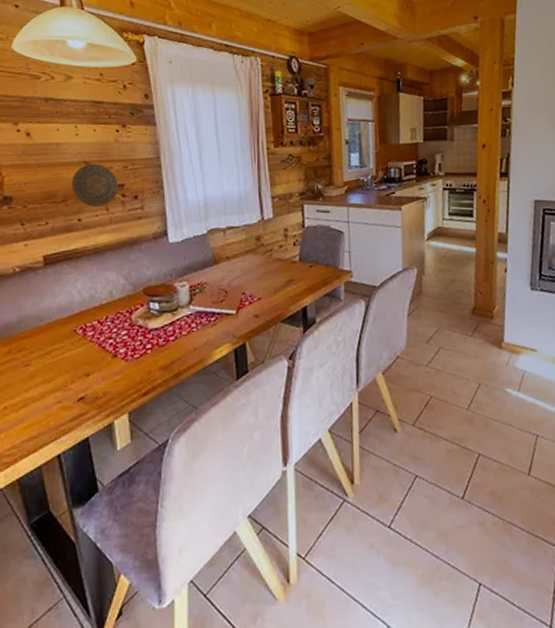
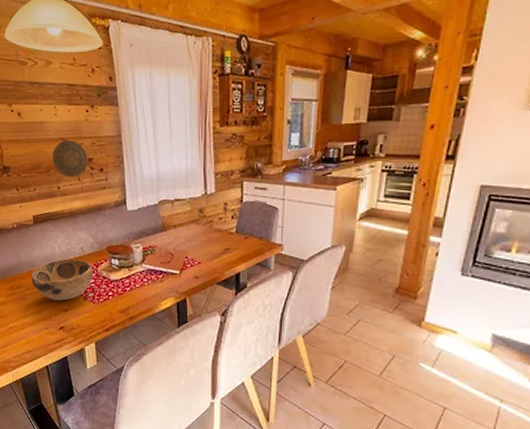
decorative bowl: none [38,307,126,363] -> present [31,260,93,301]

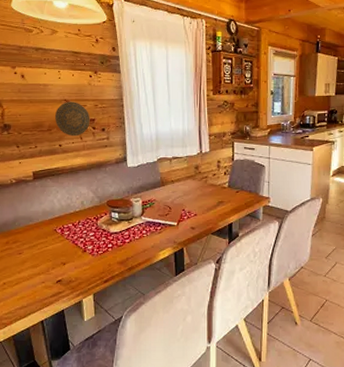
decorative bowl: present [31,260,93,301] -> none [28,214,93,254]

